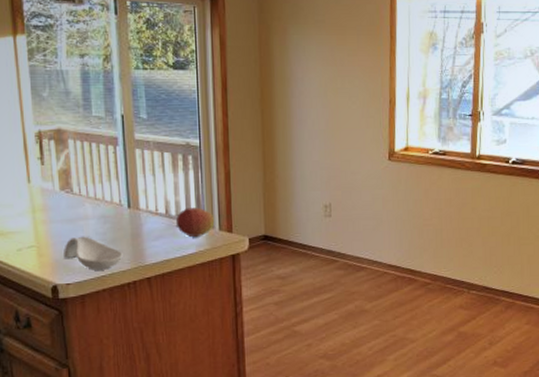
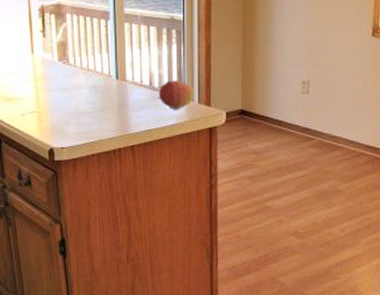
spoon rest: present [64,236,123,270] -> none [60,104,110,136]

